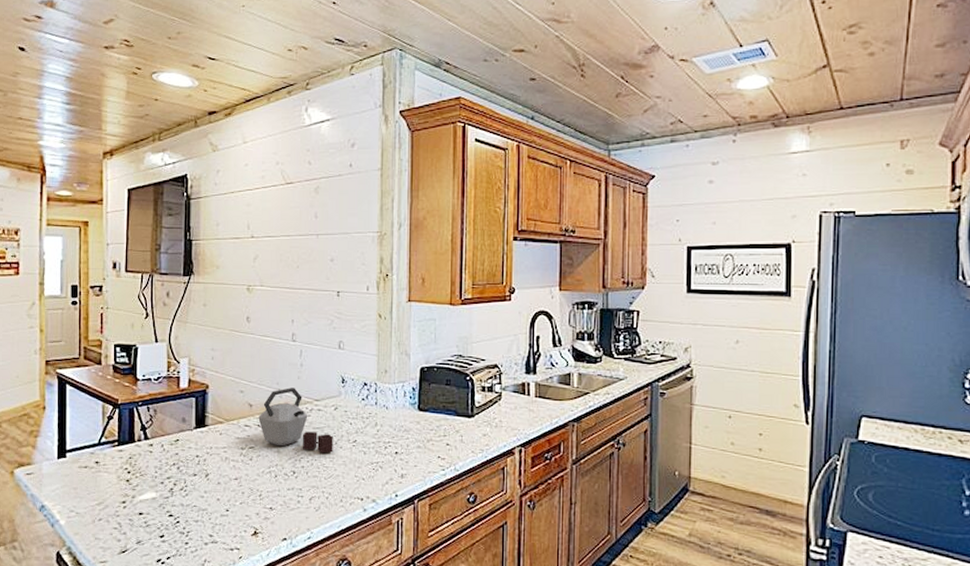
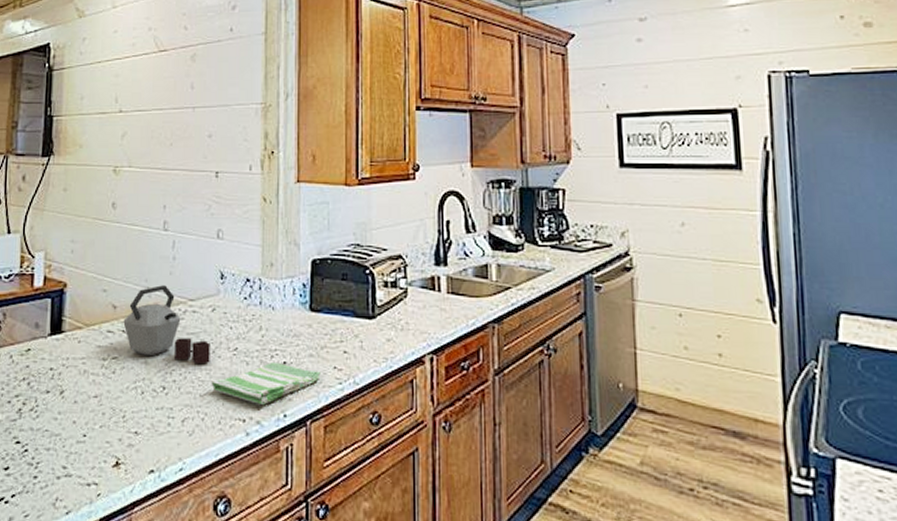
dish towel: none [334,453,427,486] -> present [211,363,321,405]

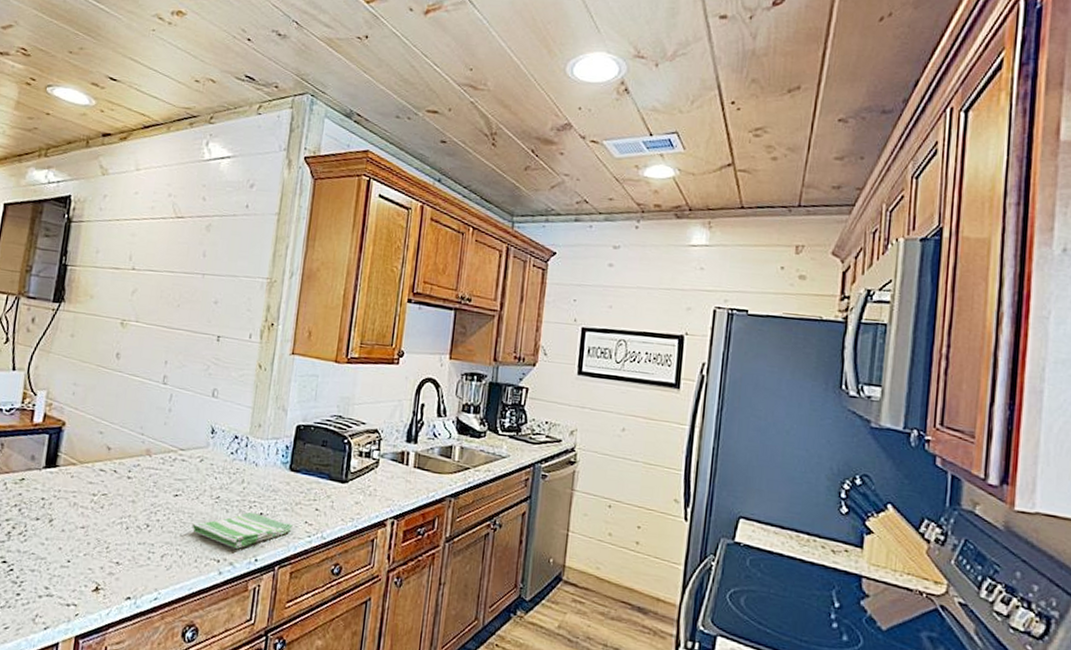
kettle: present [123,285,210,365] -> none [115,433,195,508]

